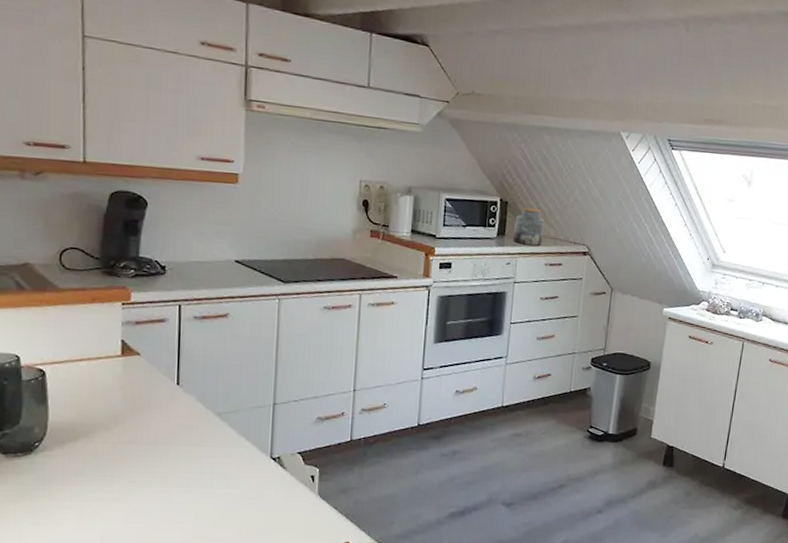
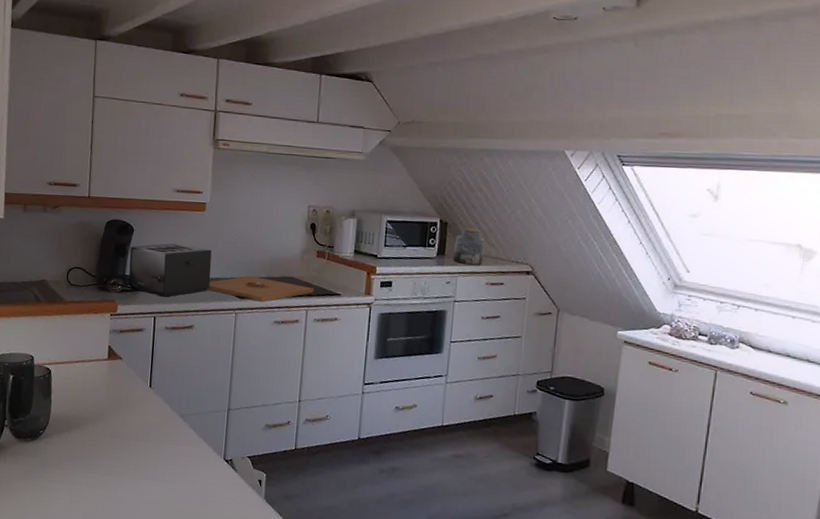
toaster: none [143,220,248,282] -> present [128,243,212,297]
platter: none [243,257,368,286] -> present [206,275,314,302]

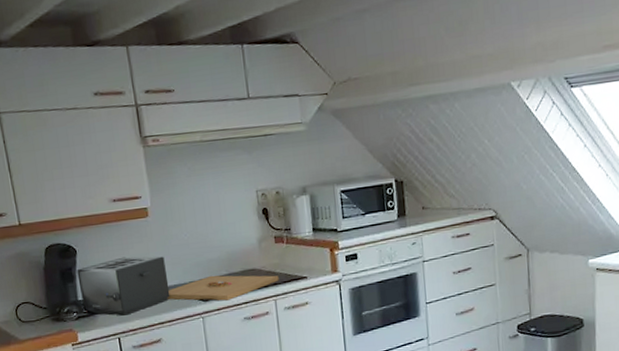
jar: present [453,227,486,265] -> none [414,181,446,222]

